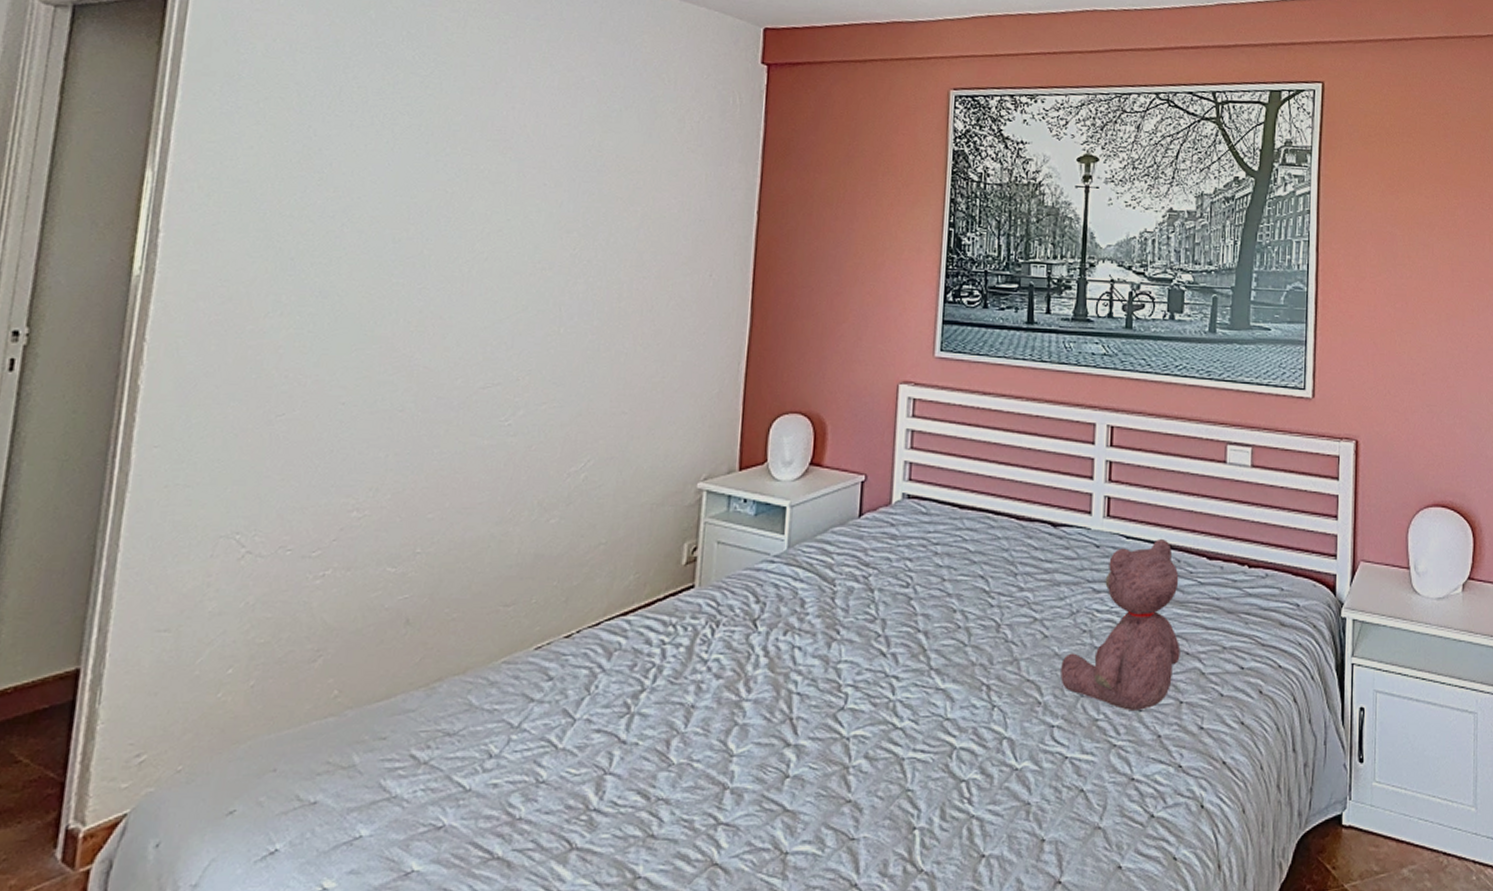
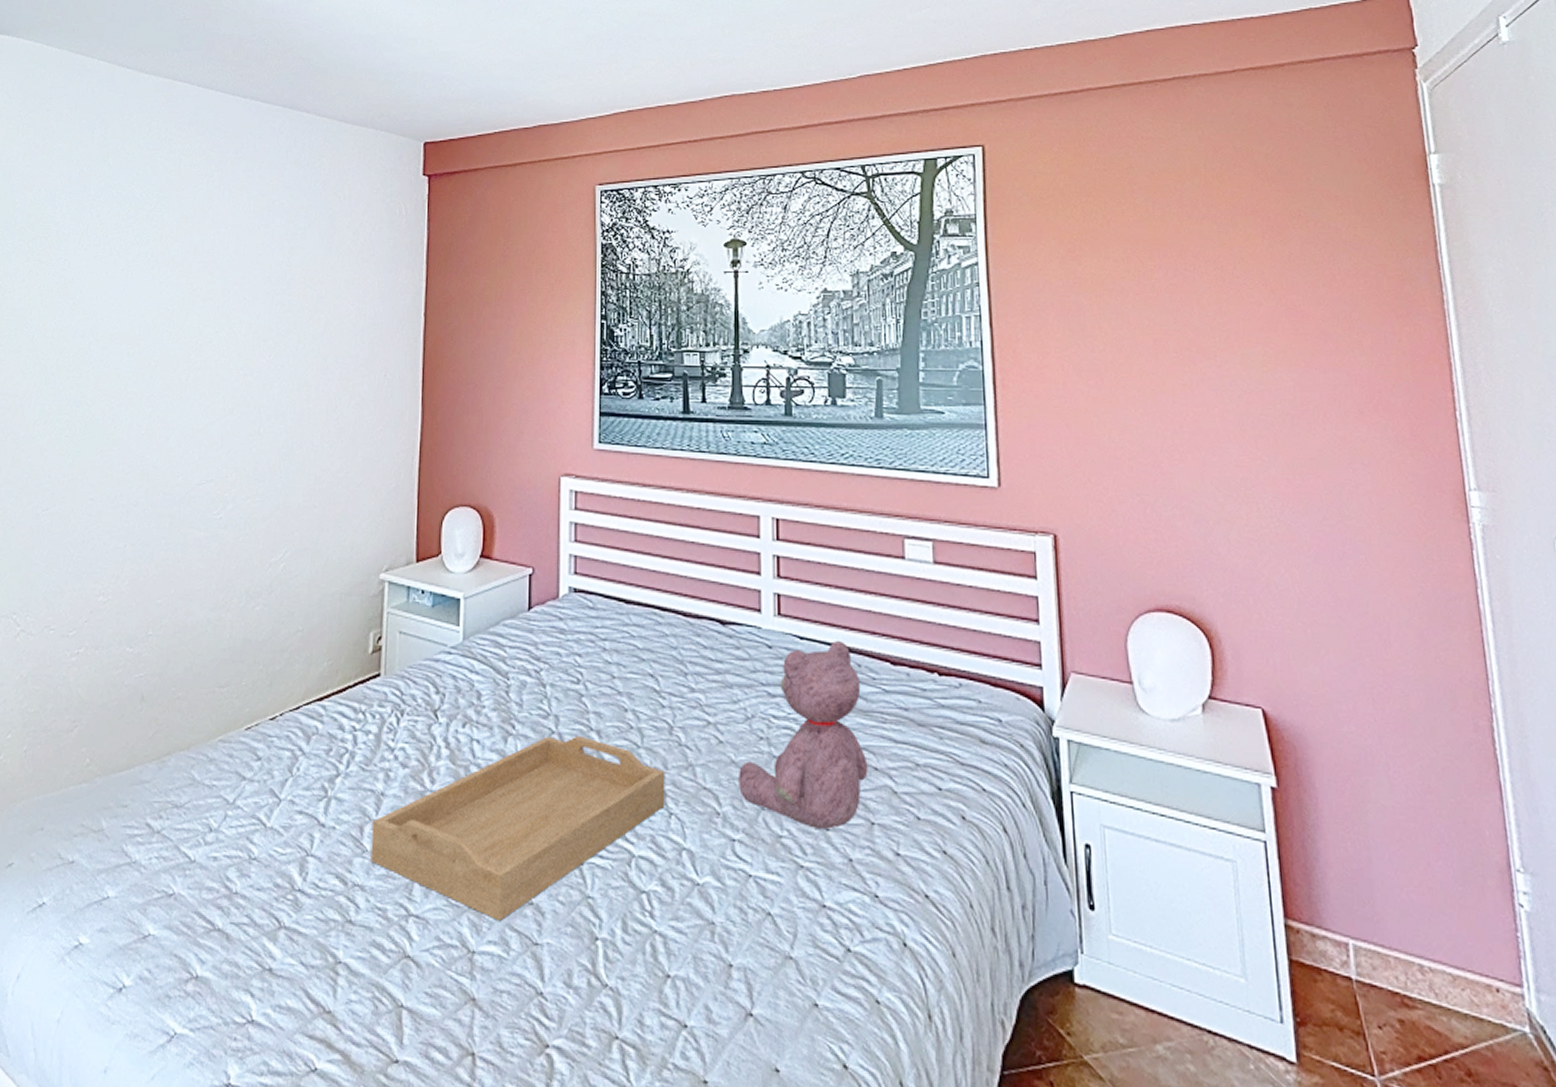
serving tray: none [677,637,990,822] -> present [370,735,665,922]

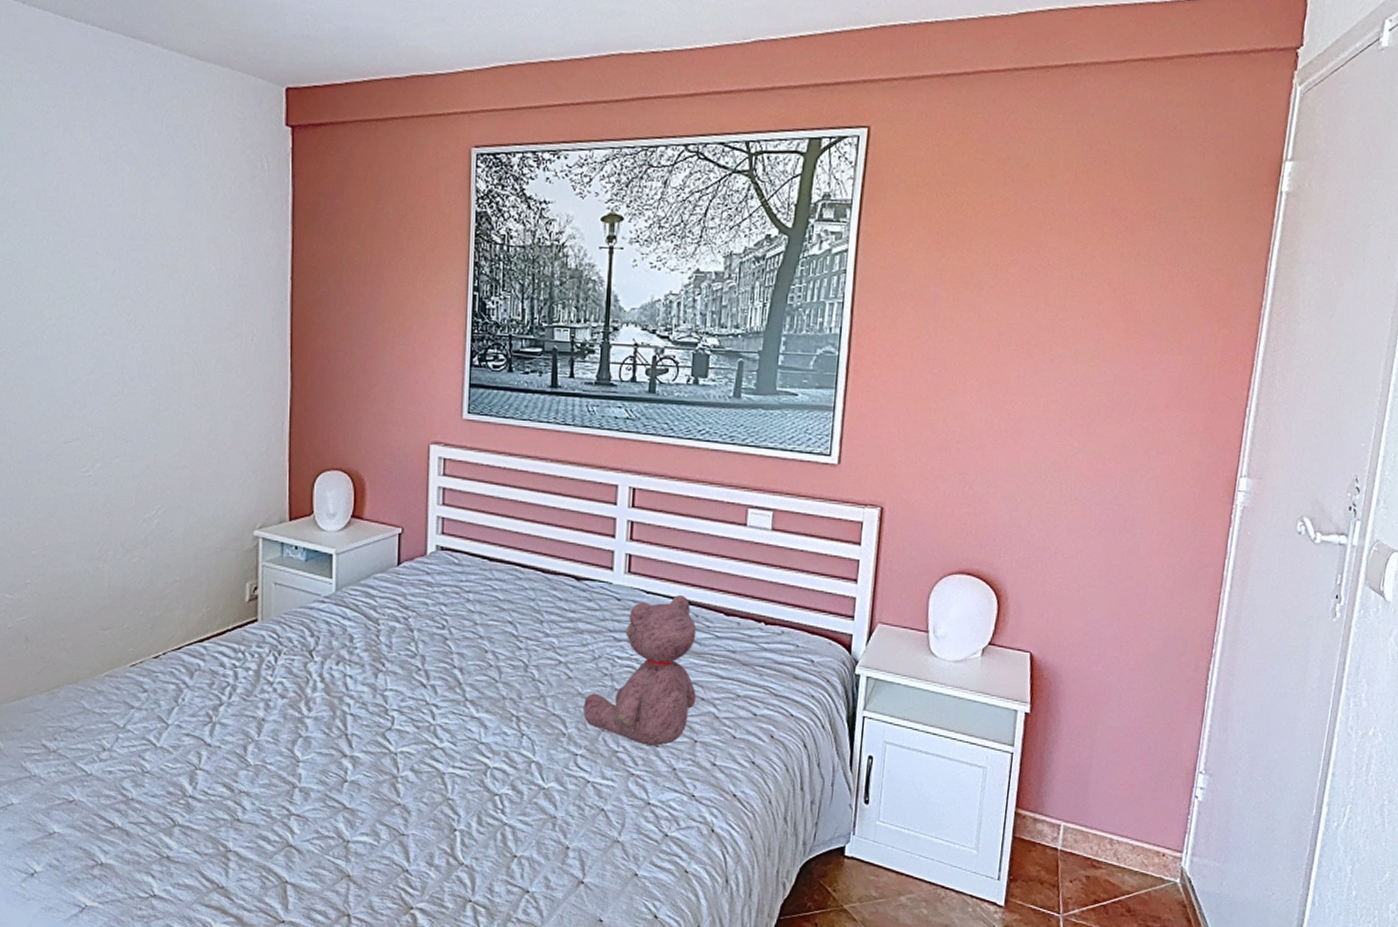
serving tray: present [370,735,665,922] -> none [254,672,519,819]

